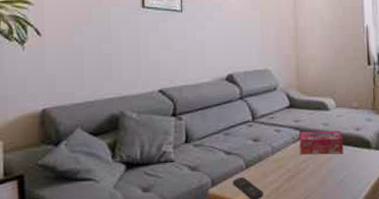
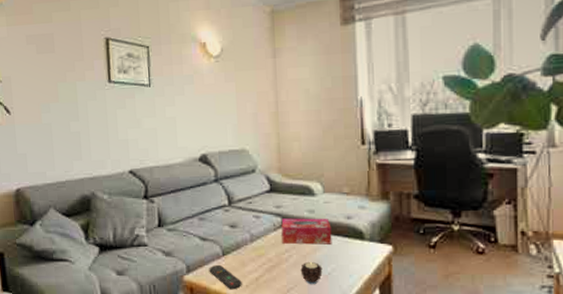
candle: none [316,170,336,192] -> present [300,261,323,285]

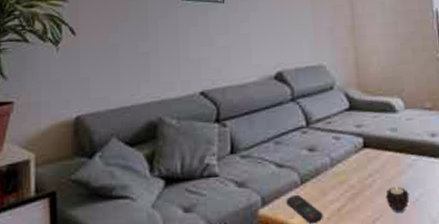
tissue box: present [281,218,332,245] -> none [362,137,418,168]

